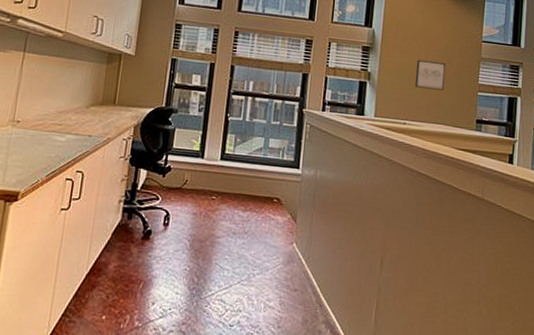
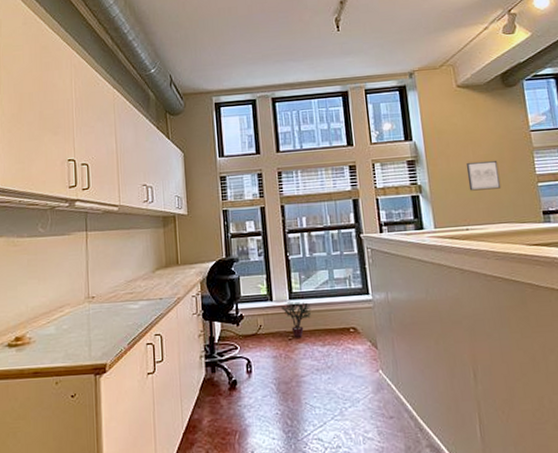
potted plant: none [211,161,240,199] -> present [281,301,312,338]

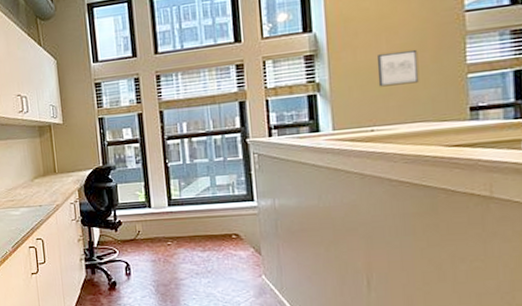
potted plant: present [281,301,312,338] -> none [160,207,192,244]

